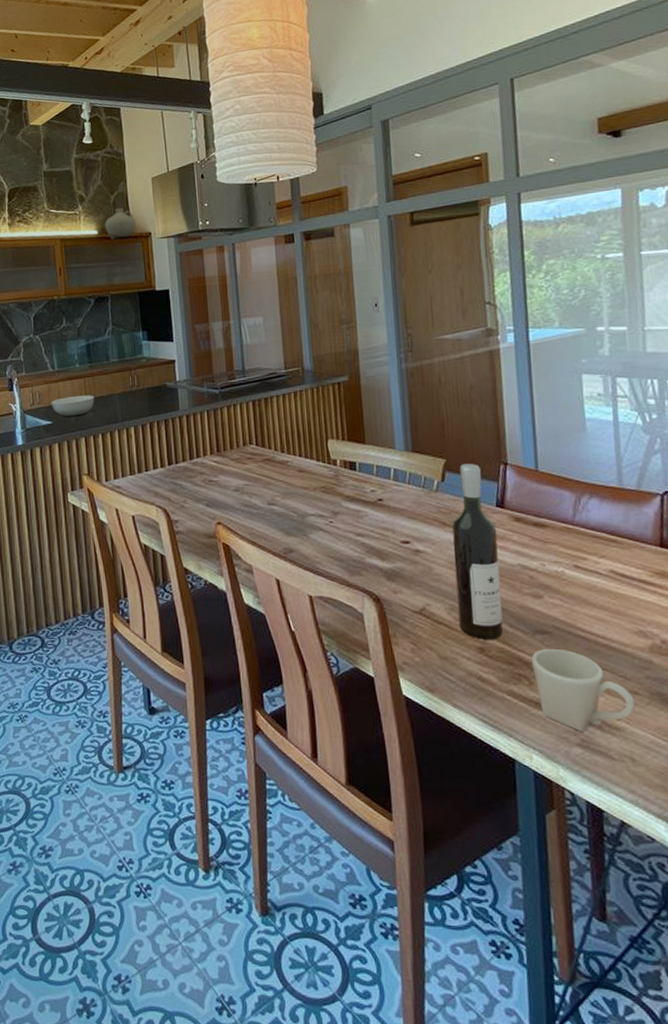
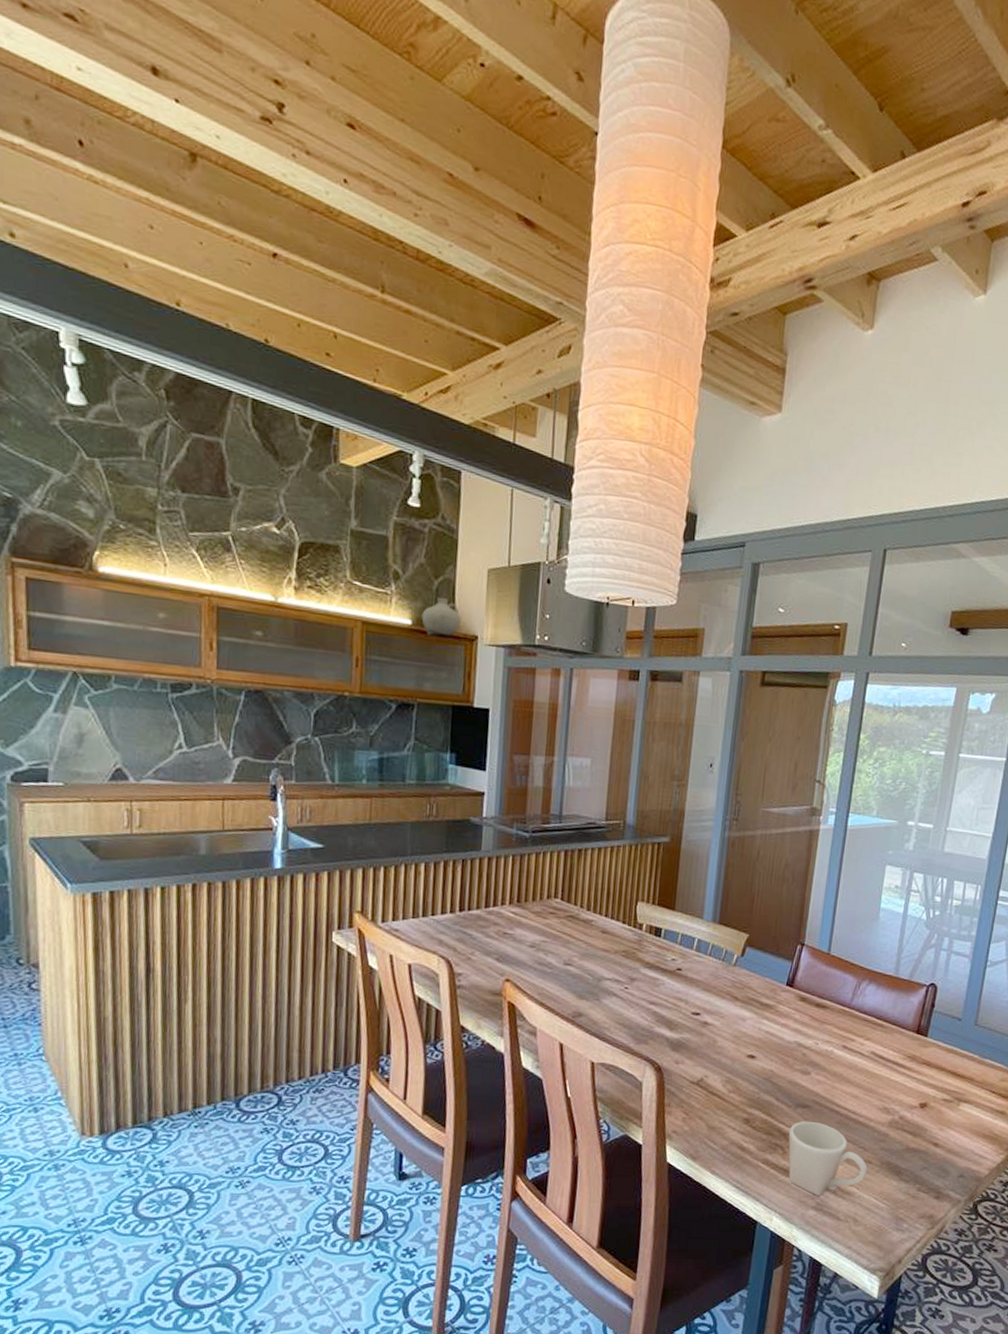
bowl: present [50,395,95,418] -> none [324,817,382,844]
bottle: present [452,464,503,640] -> none [730,941,783,1112]

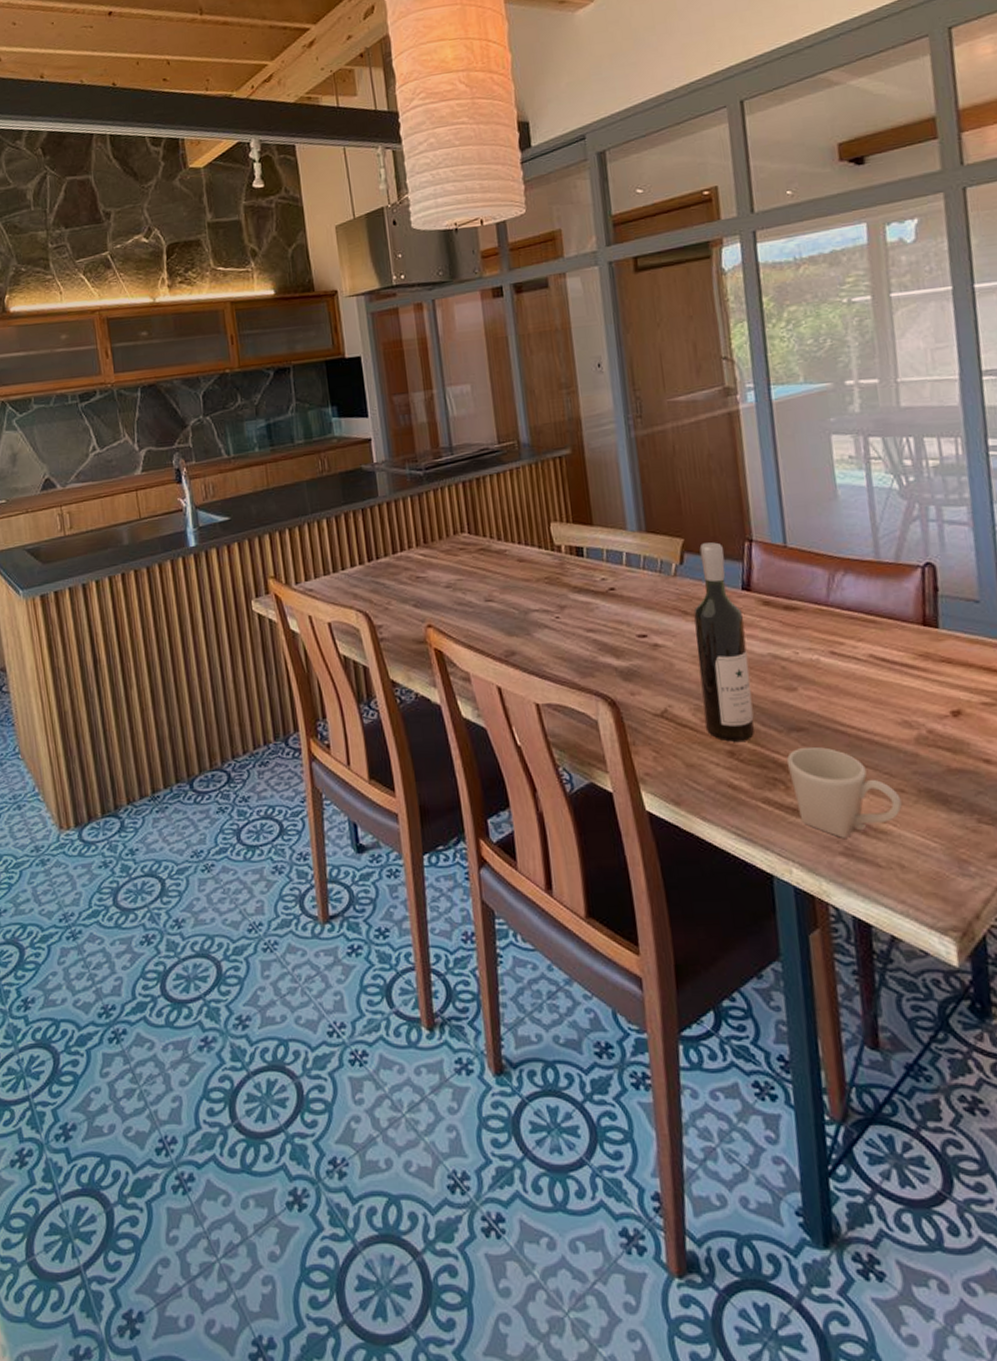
ceramic jug: present [421,597,461,639] -> none [282,262,319,301]
bottle: none [730,941,783,1112] -> present [694,542,754,742]

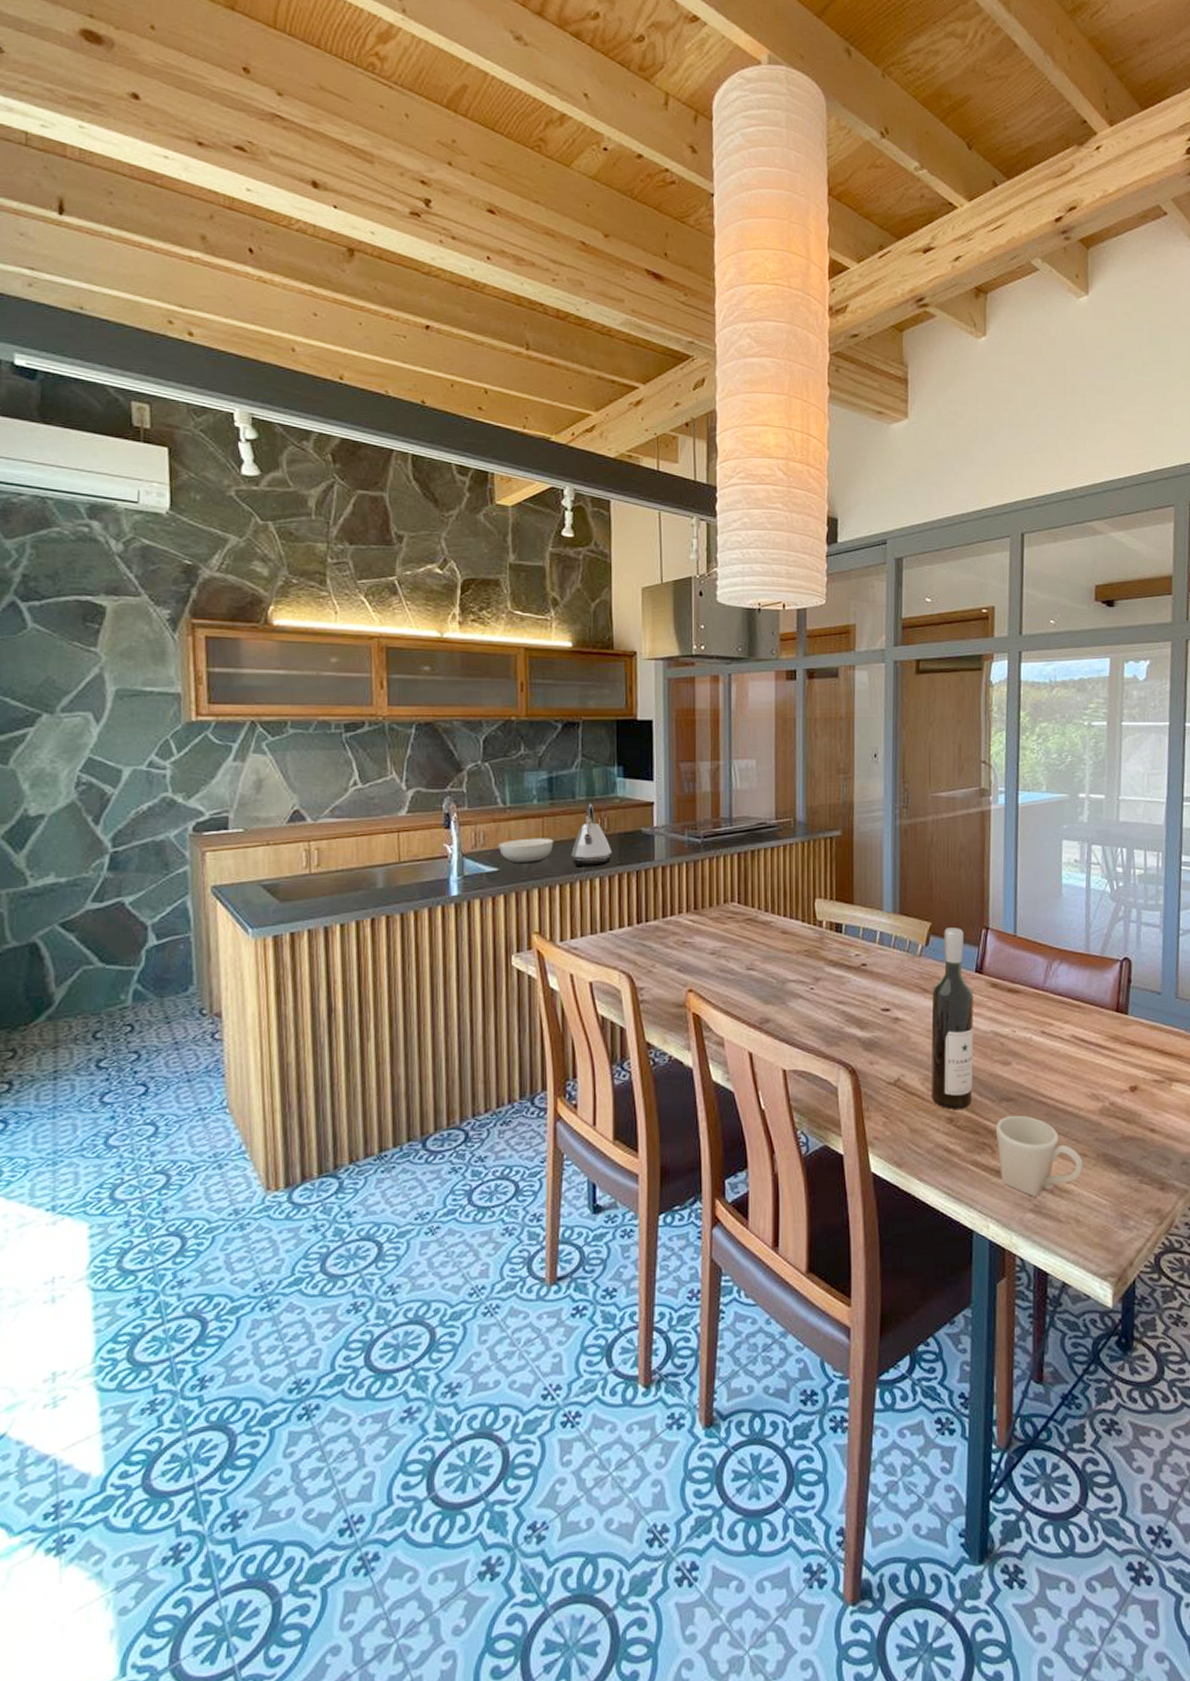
bowl: none [227,483,279,513] -> present [498,838,554,865]
kettle: none [296,445,336,510] -> present [571,803,613,867]

